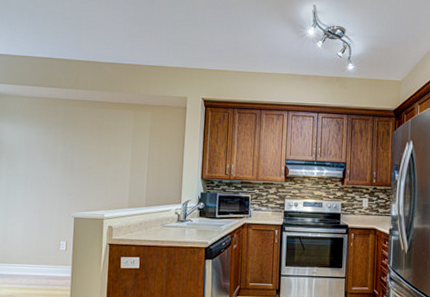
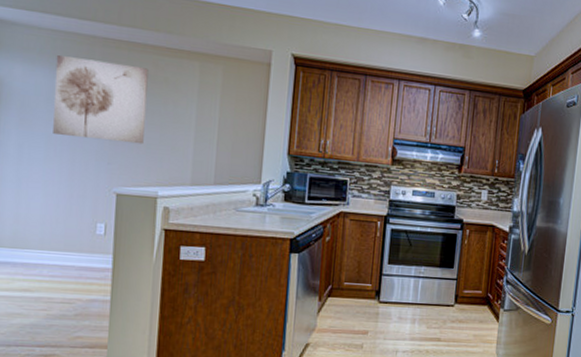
wall art: none [30,115,97,178] -> present [53,55,149,145]

